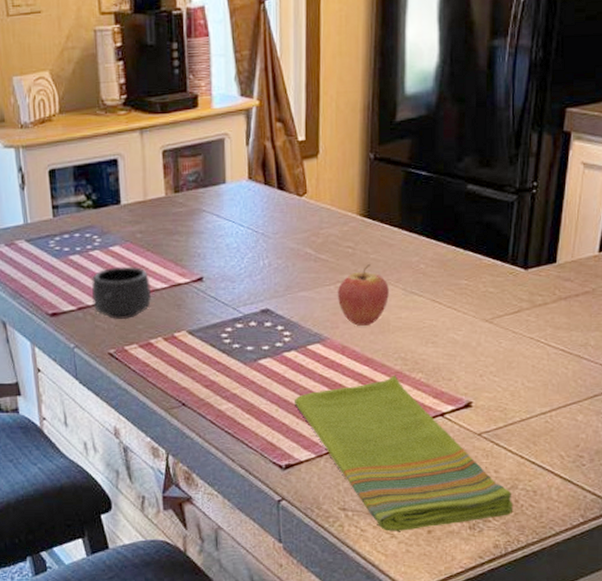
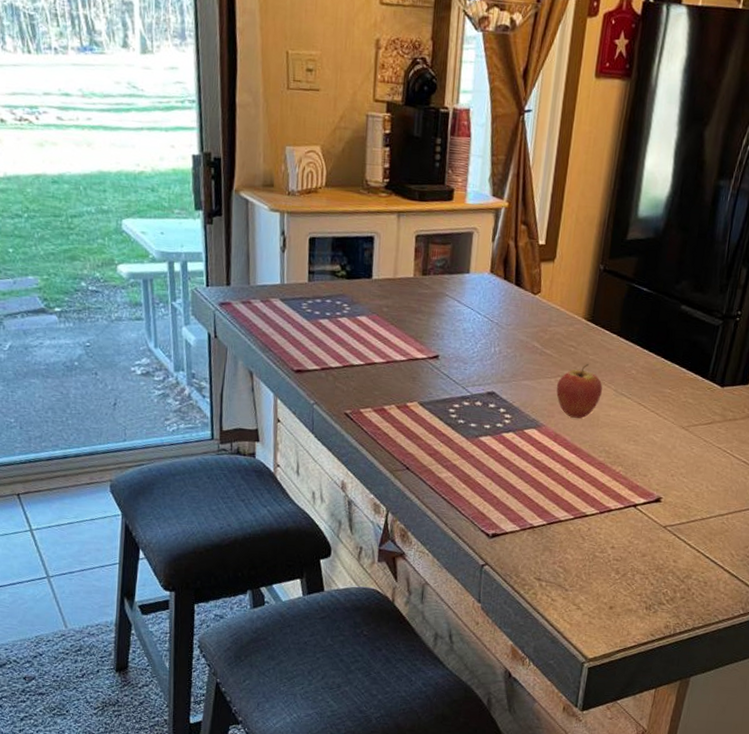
mug: present [91,266,152,320] -> none [335,335,391,385]
dish towel: present [293,375,514,531] -> none [506,465,686,605]

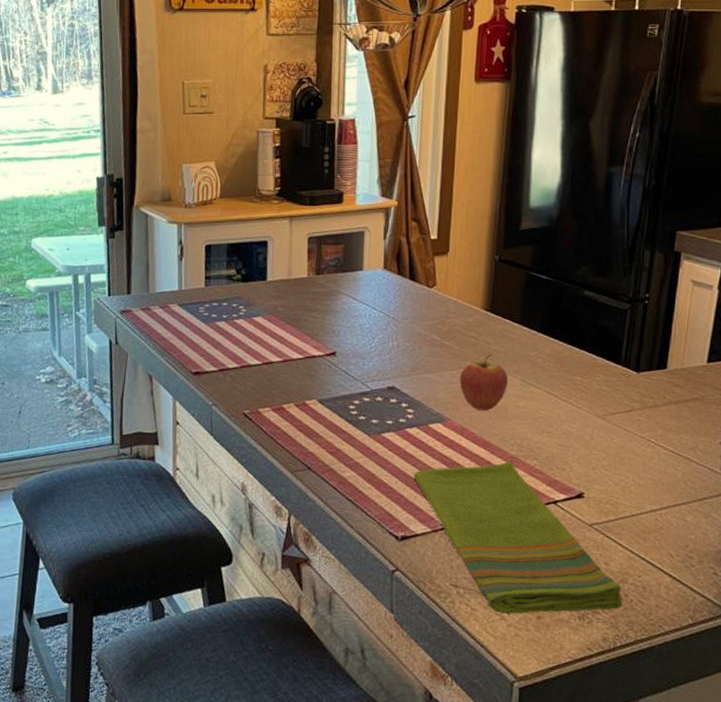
dish towel: none [506,465,686,605] -> present [413,459,623,614]

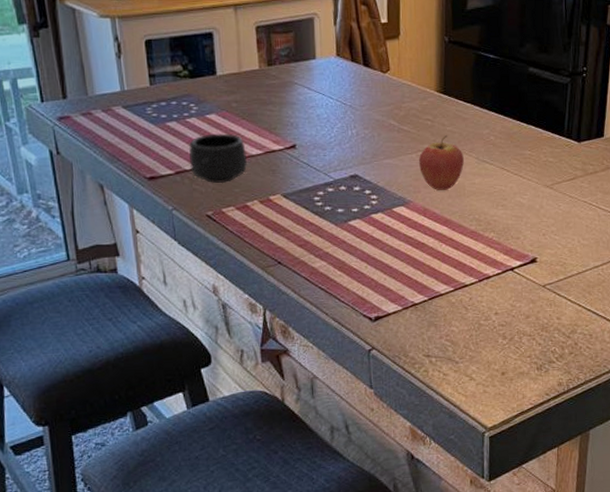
mug: none [232,335,288,384] -> present [188,133,248,184]
dish towel: present [413,459,623,614] -> none [381,234,574,375]

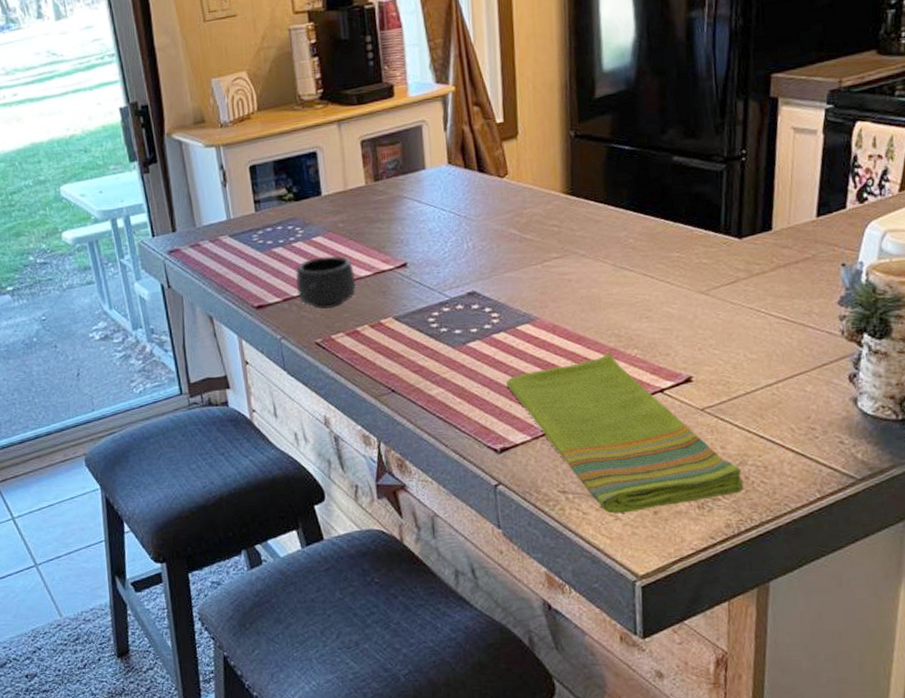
dish towel: none [381,234,574,375] -> present [505,352,744,514]
fruit: present [418,136,464,190] -> none [544,242,598,304]

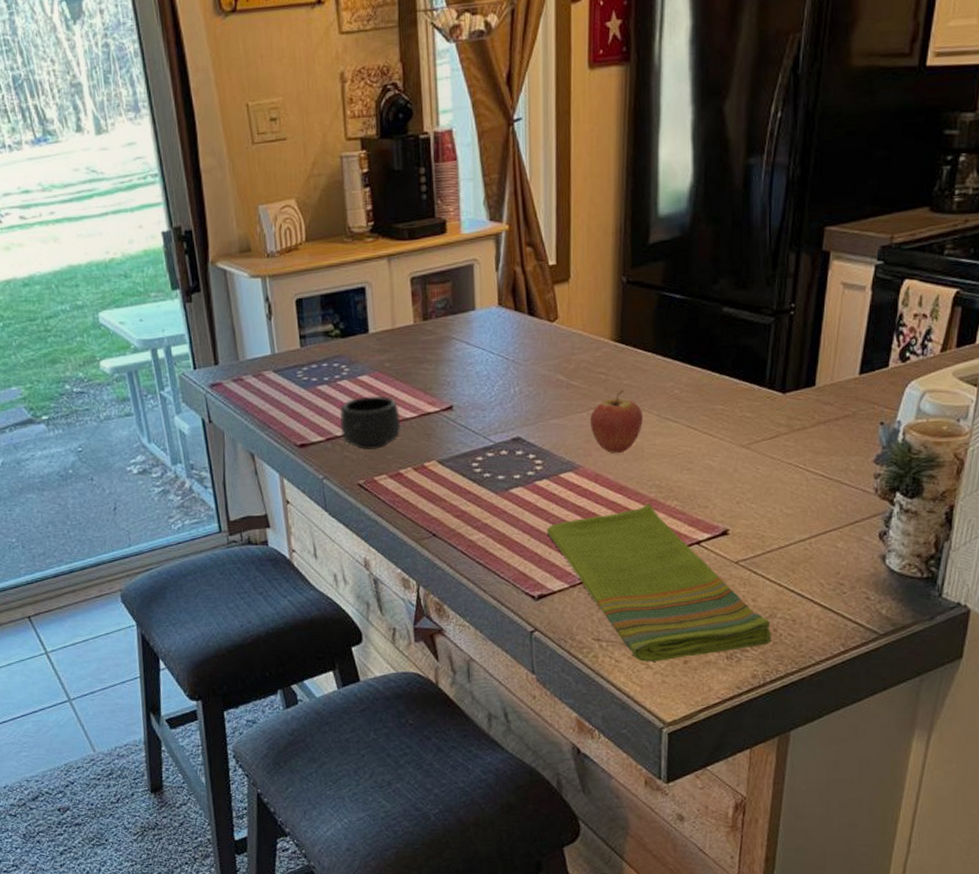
fruit: none [544,242,598,304] -> present [589,390,643,453]

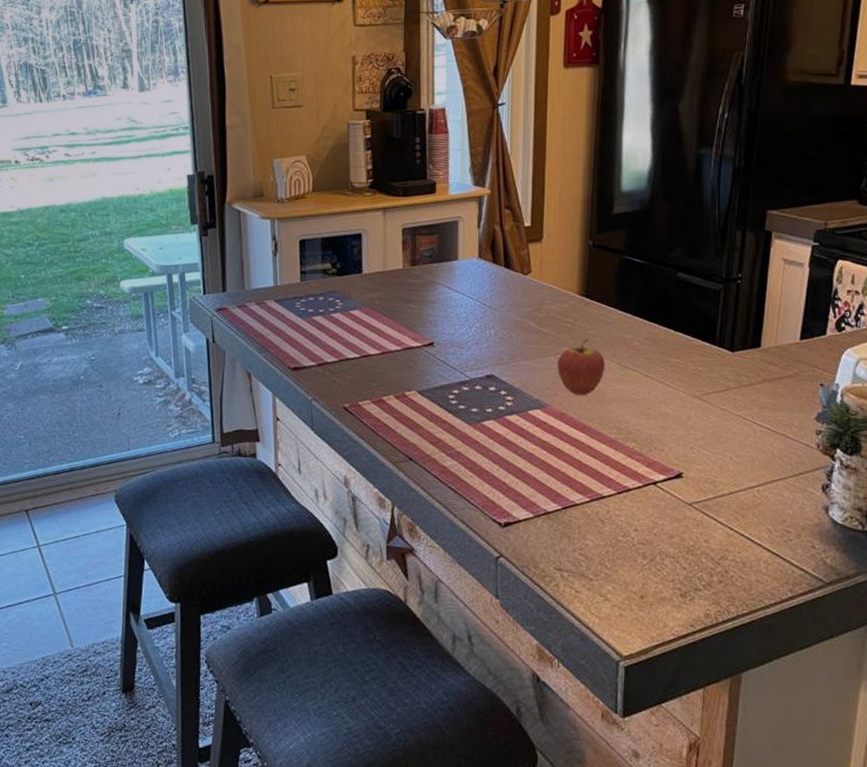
mug: present [339,395,401,450] -> none [331,328,386,377]
dish towel: present [546,502,772,662] -> none [514,442,724,595]

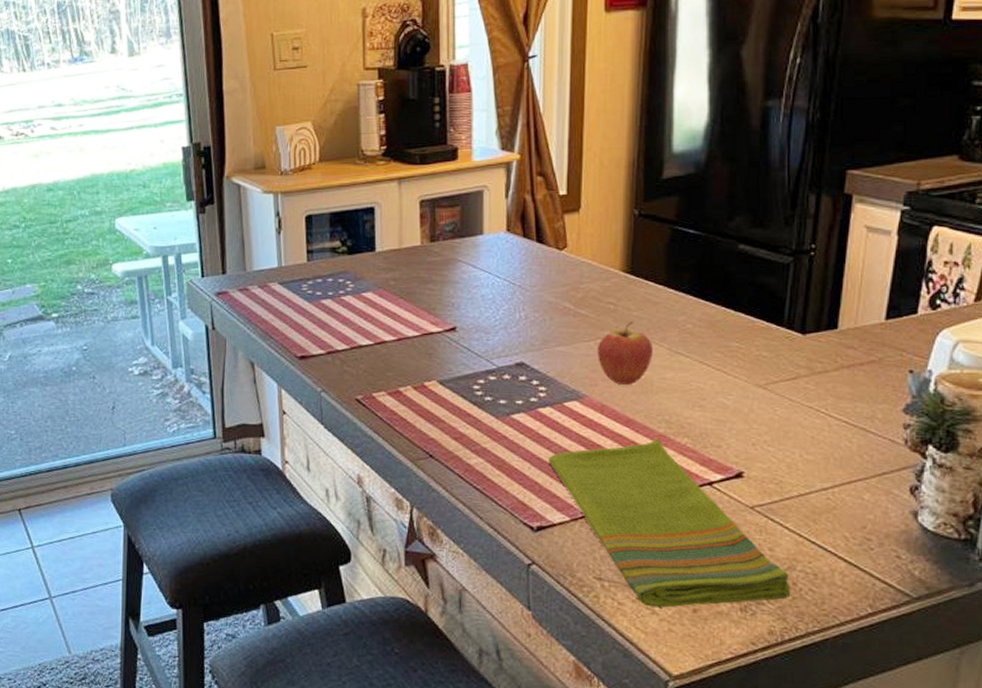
dish towel: none [514,442,724,595] -> present [547,438,791,608]

